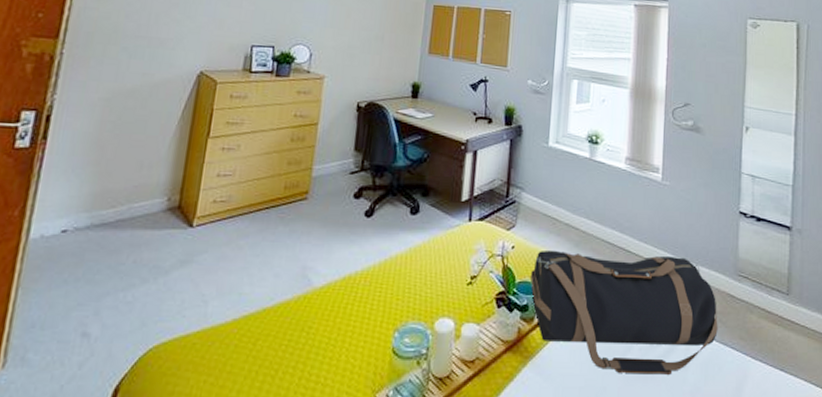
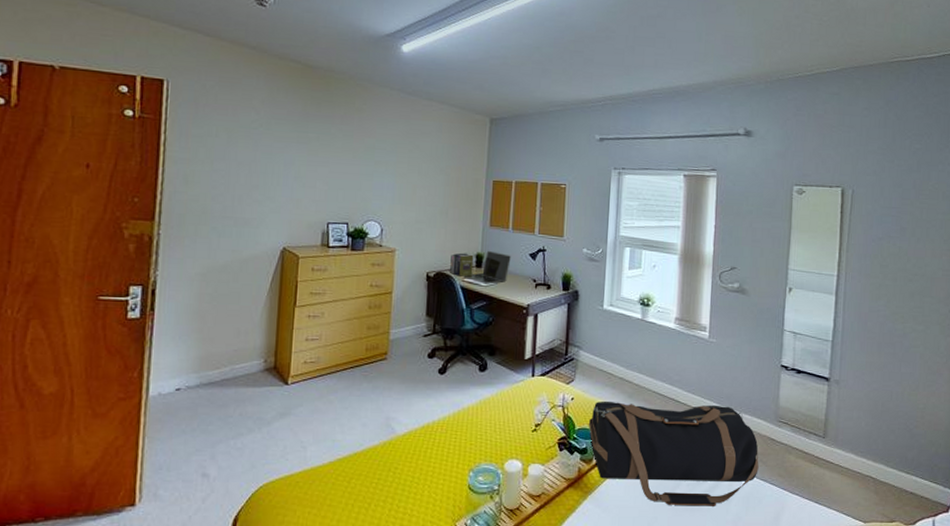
books: none [383,81,410,108] -> present [450,252,474,277]
laptop: none [397,79,450,117] -> present [463,250,511,284]

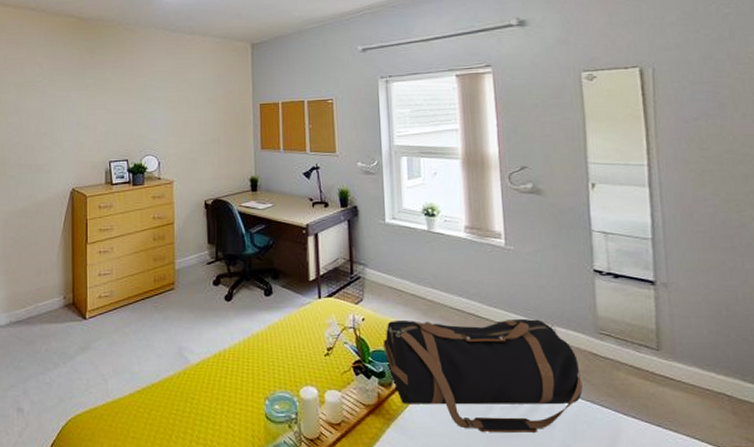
books: present [450,252,474,277] -> none [226,178,249,202]
laptop: present [463,250,511,284] -> none [240,173,285,207]

